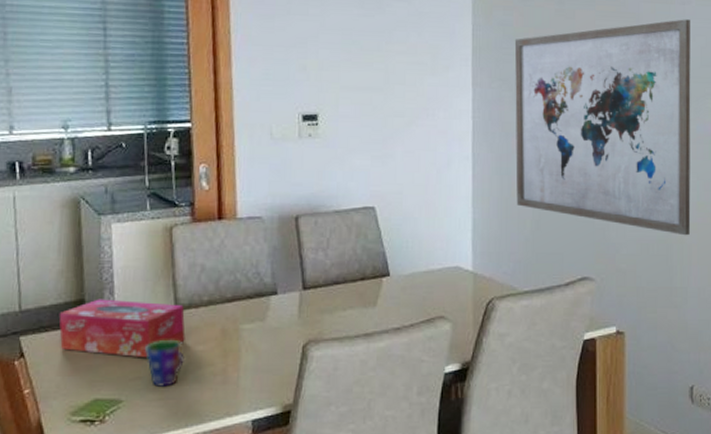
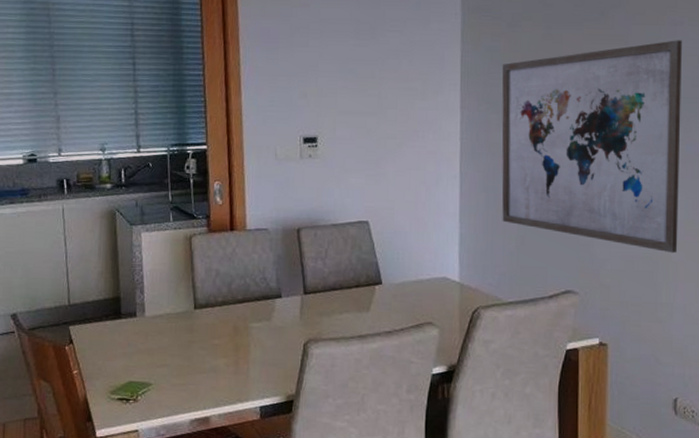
tissue box: present [58,299,186,358] -> none [100,297,203,349]
cup: present [145,339,186,387] -> none [170,333,204,374]

